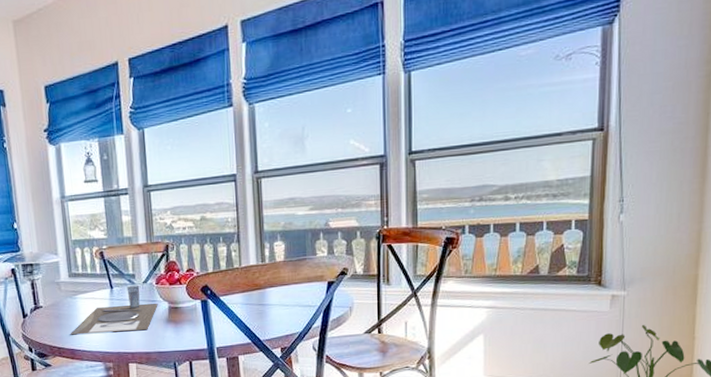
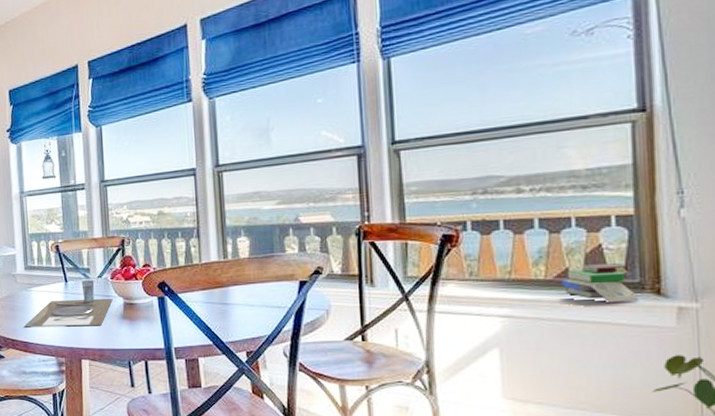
book: none [533,260,586,294] -> present [562,263,639,304]

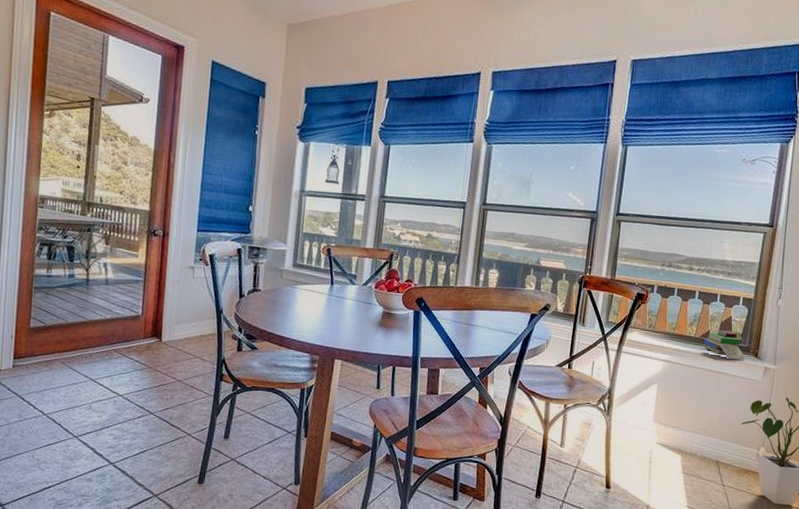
place setting: present [25,279,113,328] -> none [284,284,373,330]

